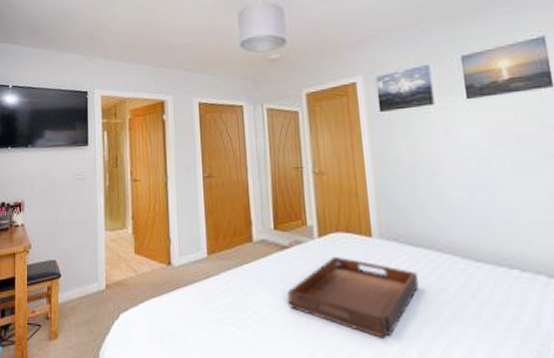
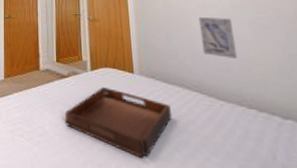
wall art: none [450,160,498,210] -> present [198,17,238,58]

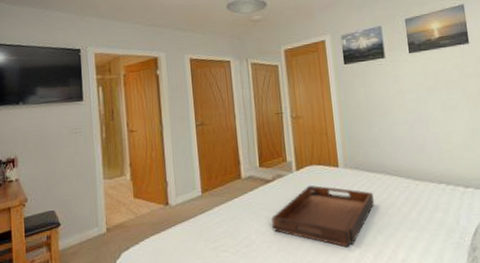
wall art: present [198,17,238,58] -> none [397,101,431,140]

